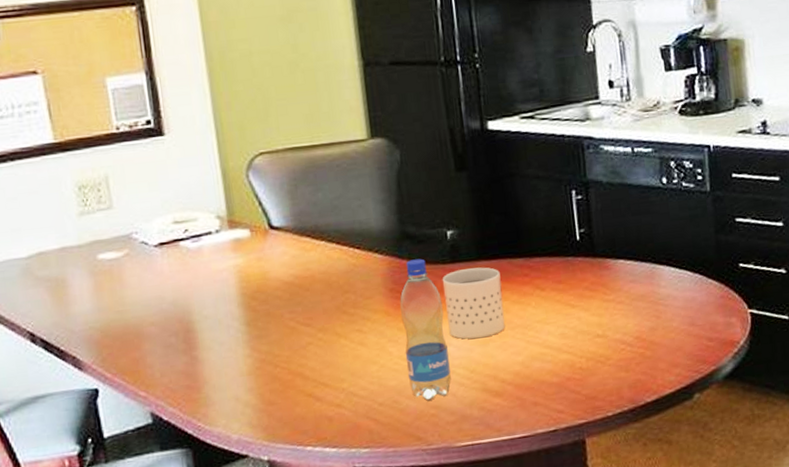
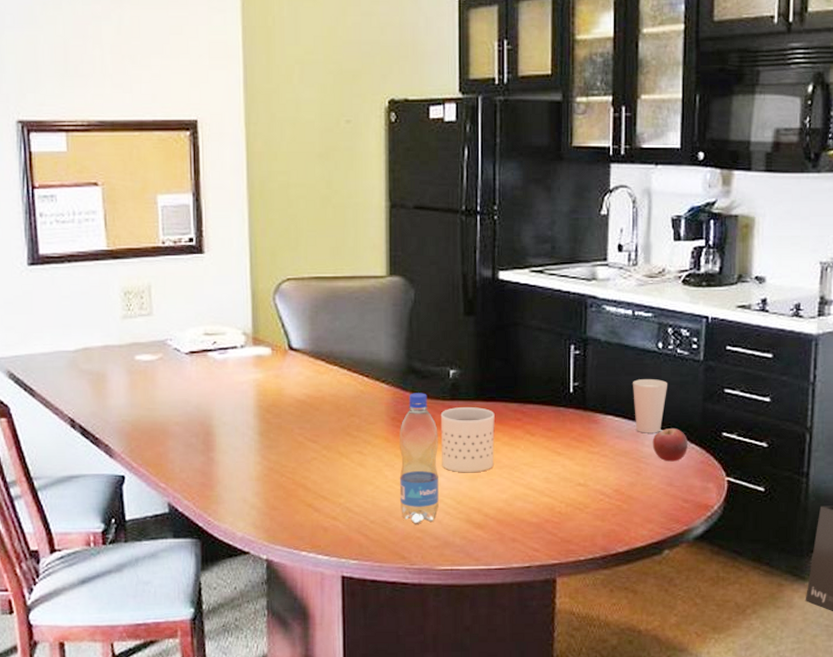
cup: none [641,216,677,274] -> present [633,379,667,433]
fruit: none [668,264,706,301] -> present [652,427,689,462]

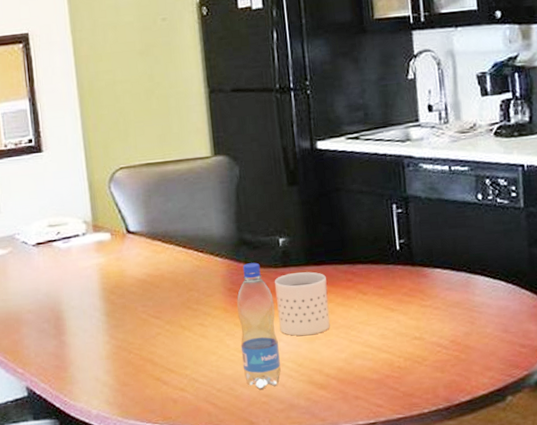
cup: present [633,379,667,433] -> none [457,229,492,283]
fruit: present [652,427,689,462] -> none [482,275,519,309]

